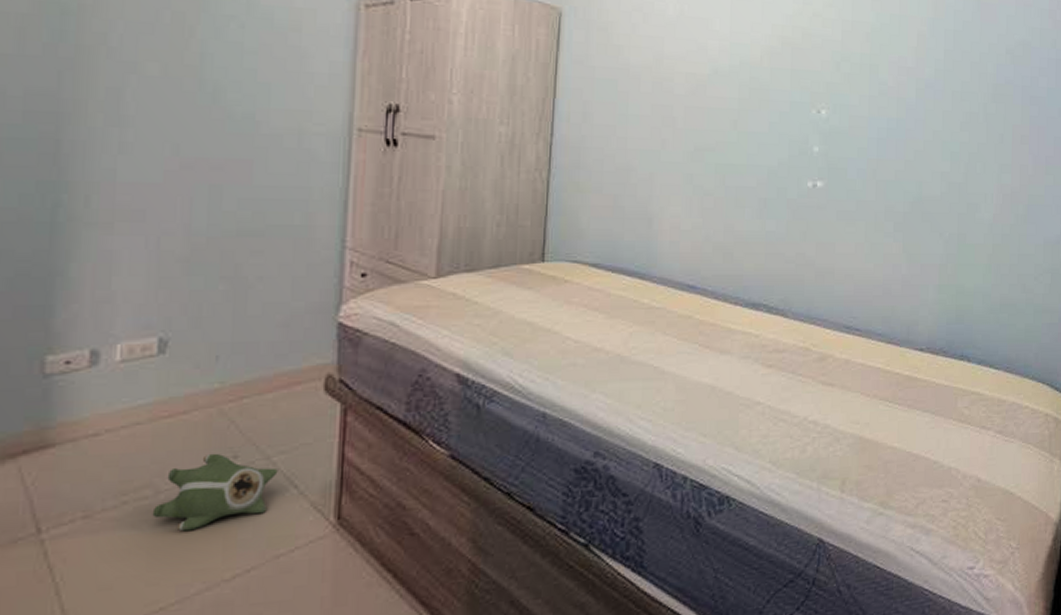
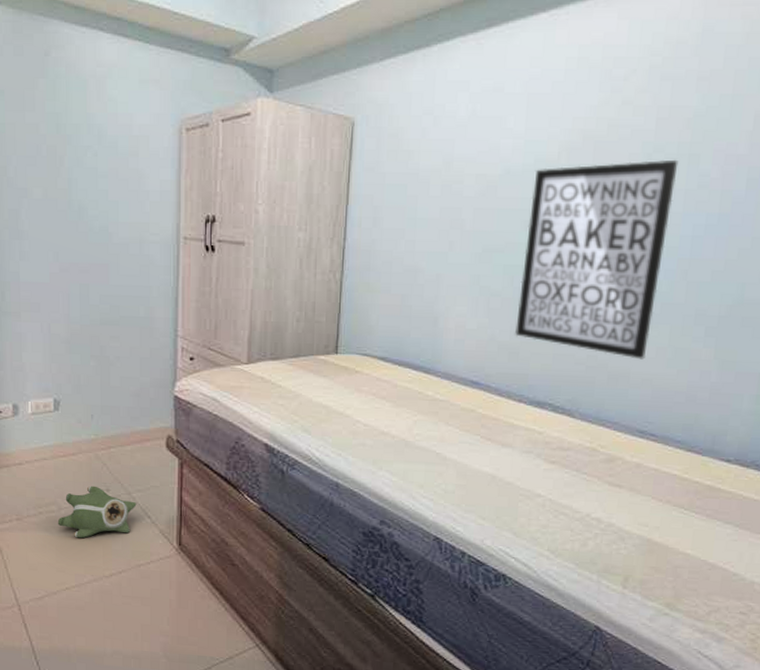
wall art: none [729,68,862,256] -> present [515,159,679,360]

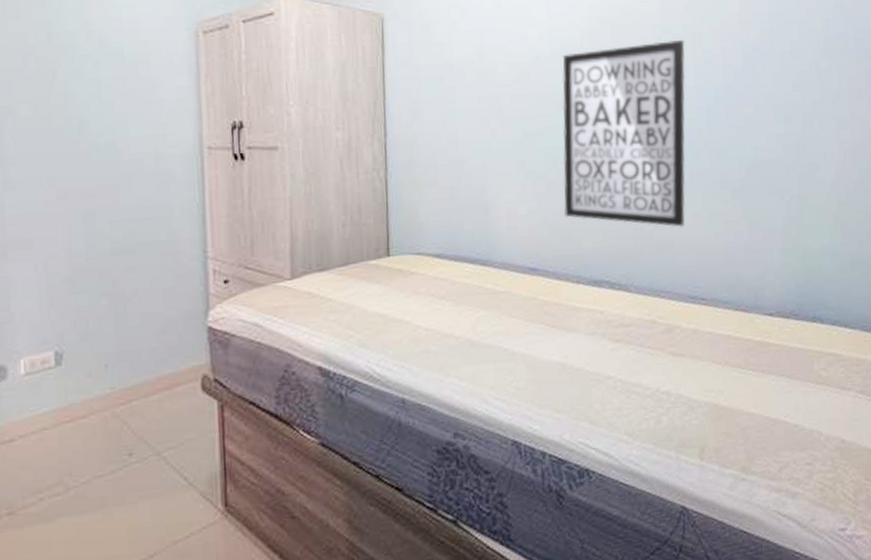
plush toy: present [57,485,137,539] -> none [65,451,169,523]

